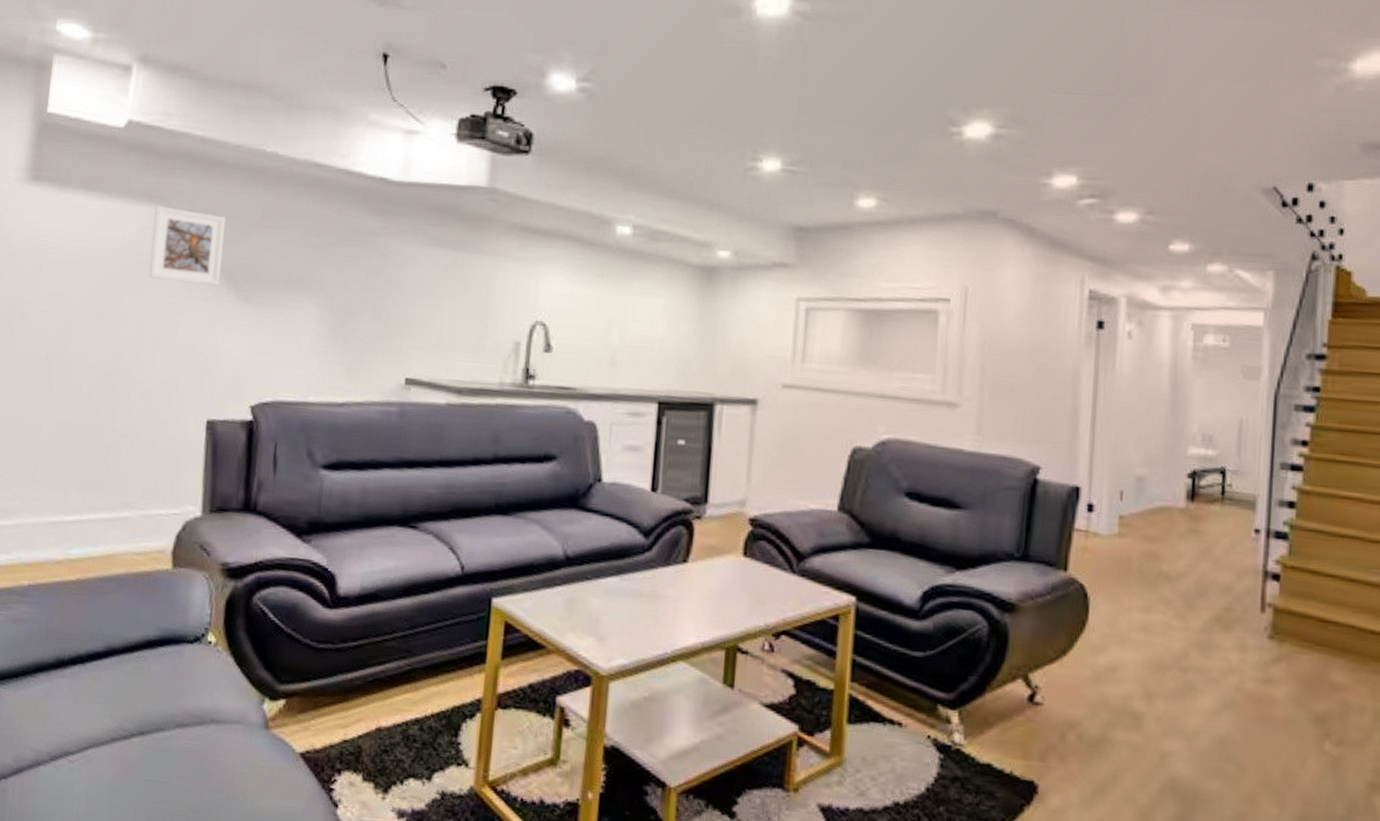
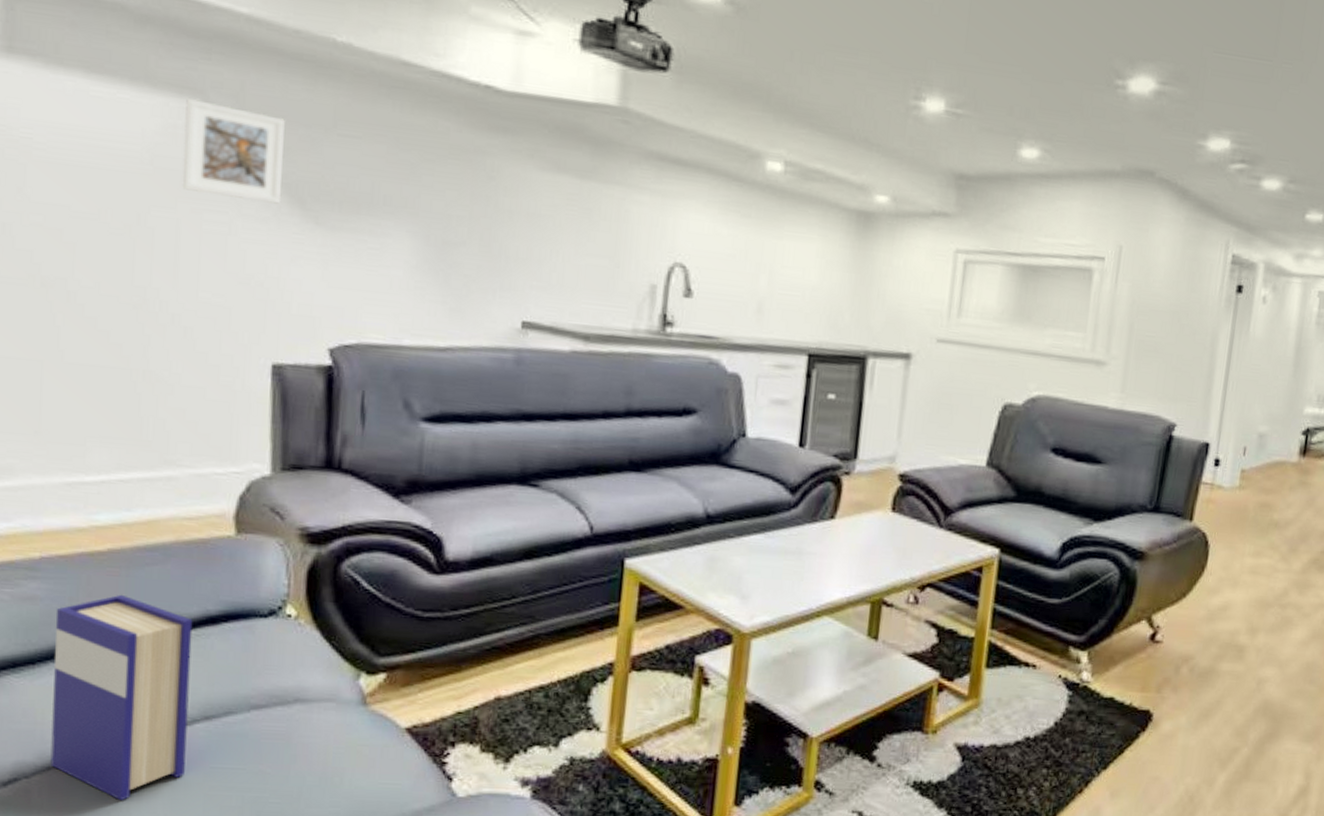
hardback book: none [23,618,136,805] -> present [50,594,193,801]

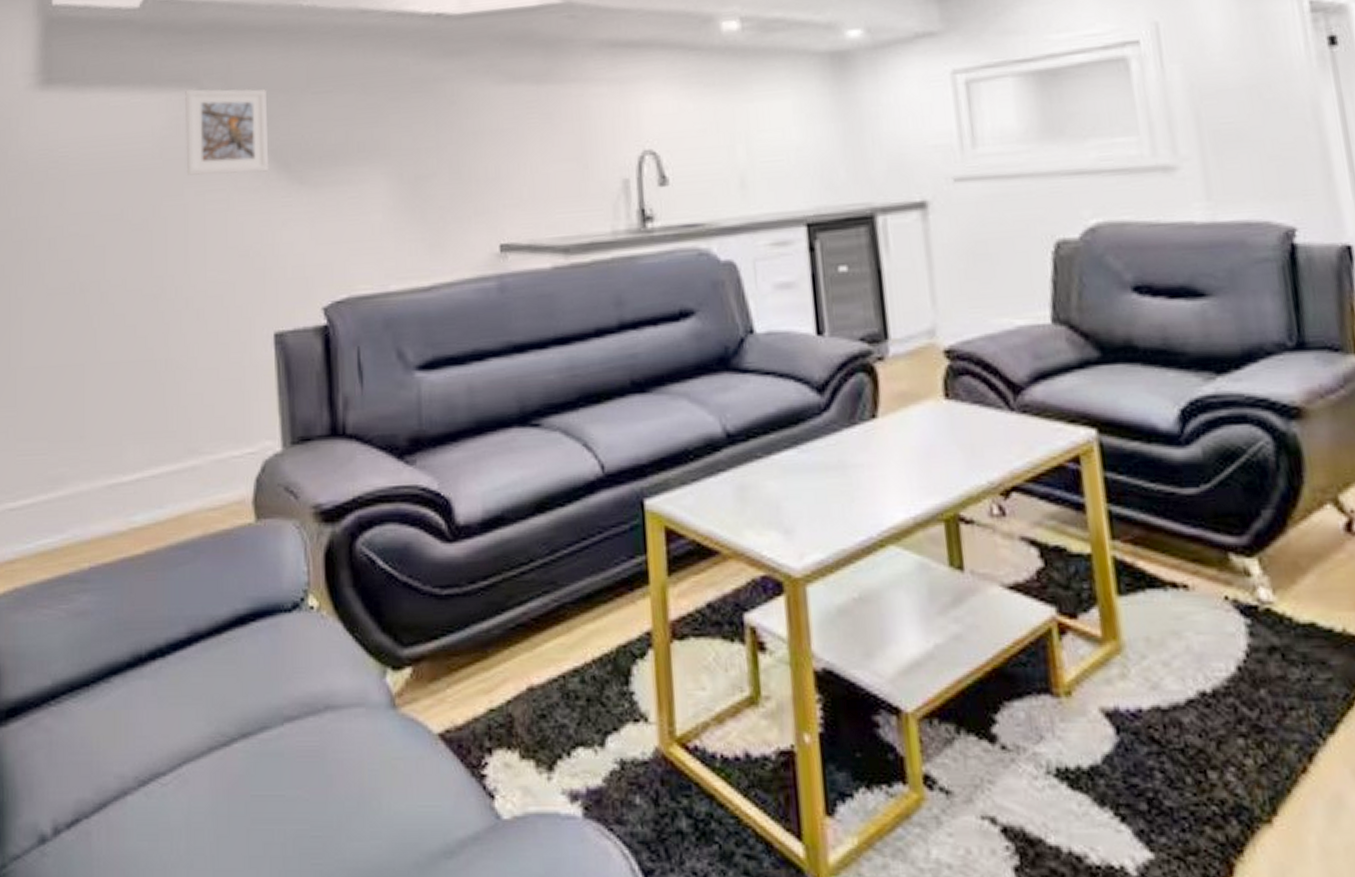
hardback book: present [50,594,193,801] -> none [104,600,227,842]

